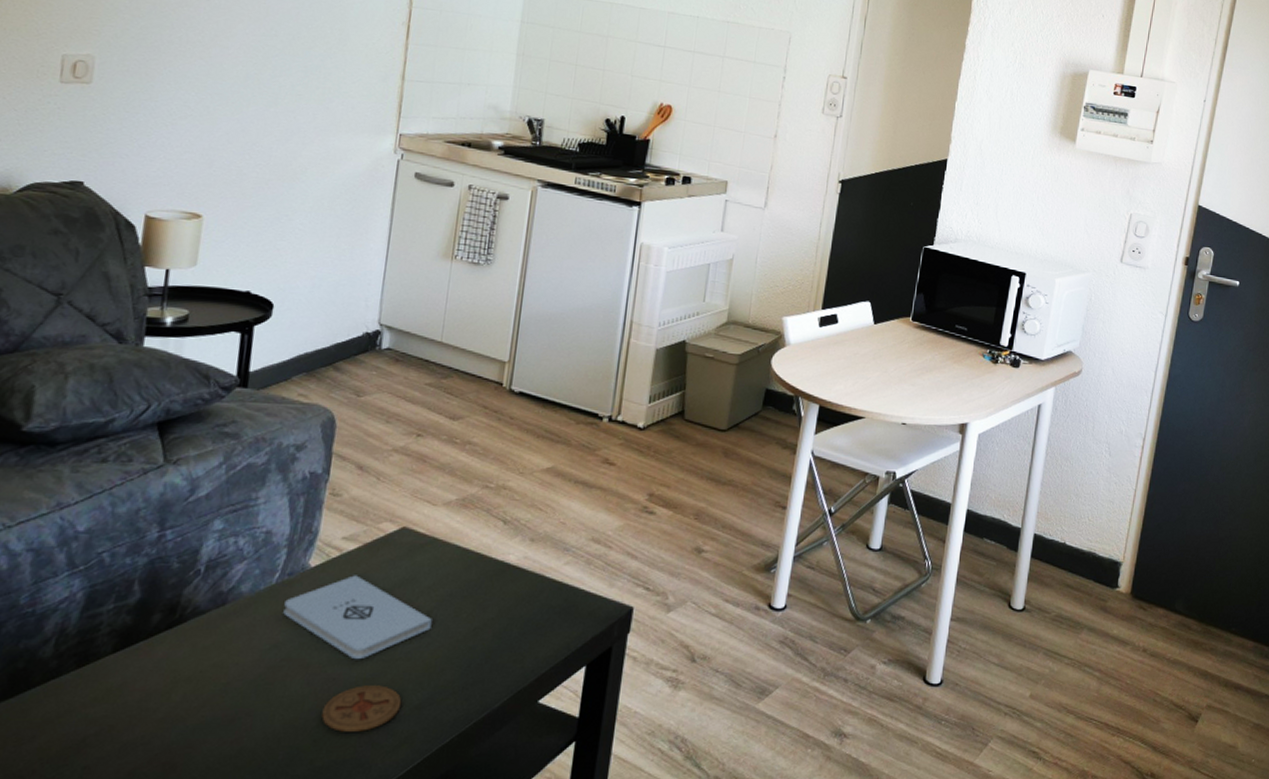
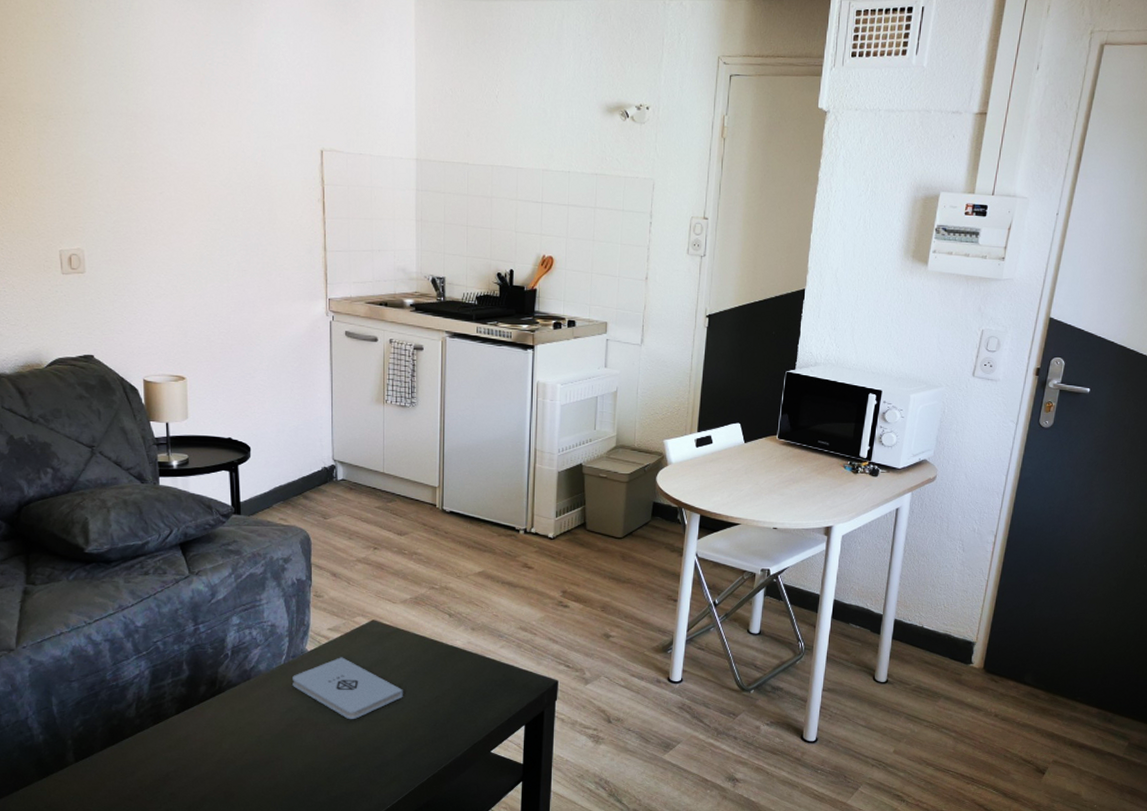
coaster: present [321,685,402,732] -> none [331,739,388,772]

